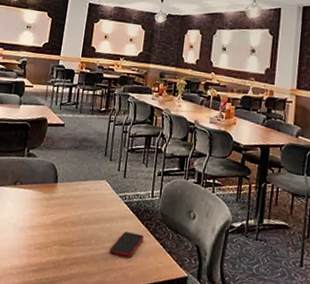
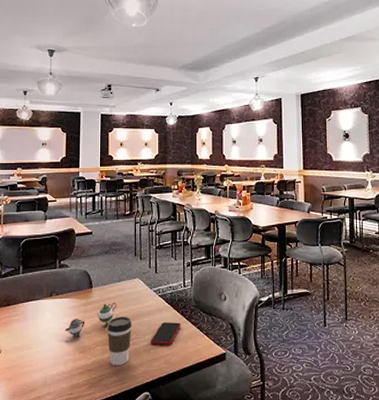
teapot: none [23,201,80,233] -> present [64,303,117,338]
coffee cup: none [65,217,93,270] -> present [107,316,132,366]

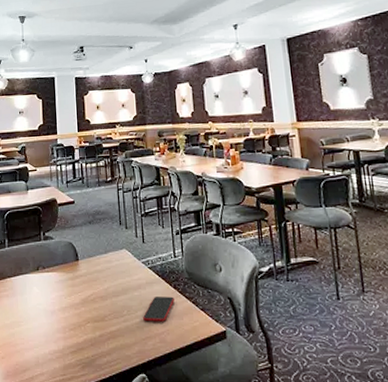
teapot: present [64,303,117,338] -> none [53,276,105,314]
coffee cup: present [107,316,132,366] -> none [97,290,123,345]

